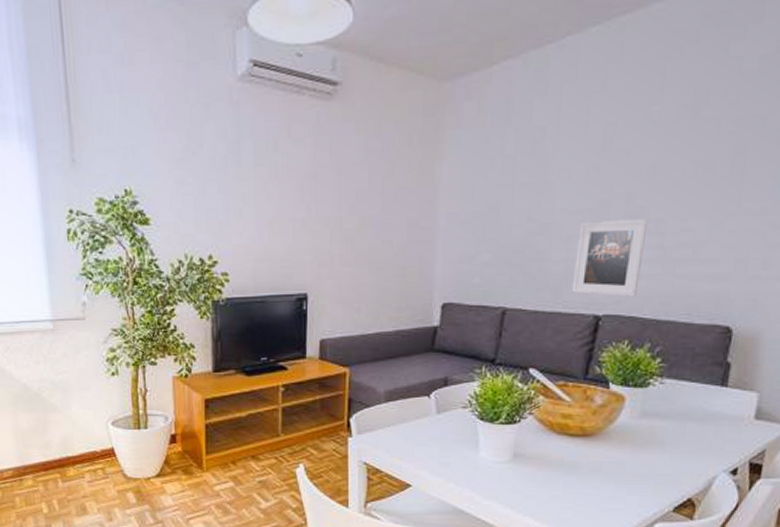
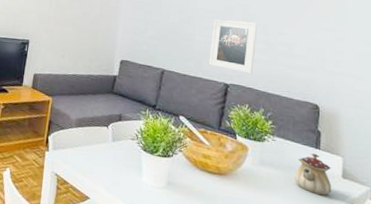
teapot: none [686,392,741,445] -> present [293,153,332,196]

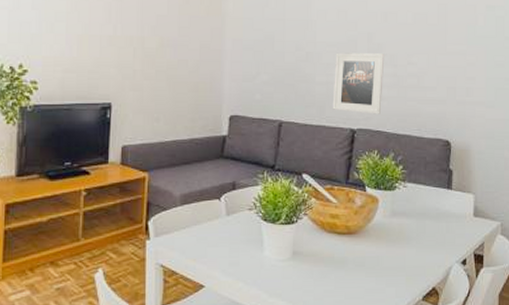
teapot: present [293,153,332,196] -> none [426,194,464,239]

